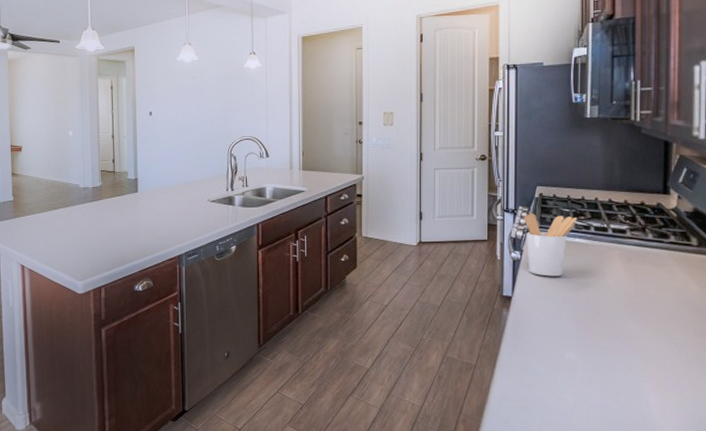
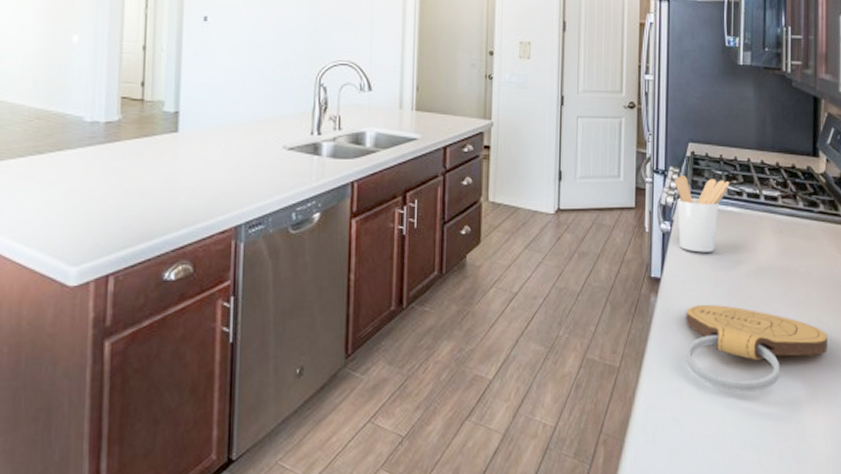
cutting board: none [536,318,678,391] -> present [685,304,828,392]

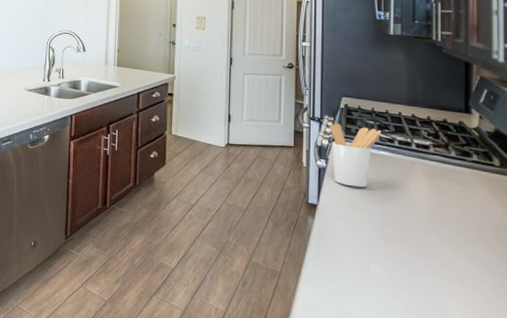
cutting board: present [685,304,828,392] -> none [340,229,483,309]

